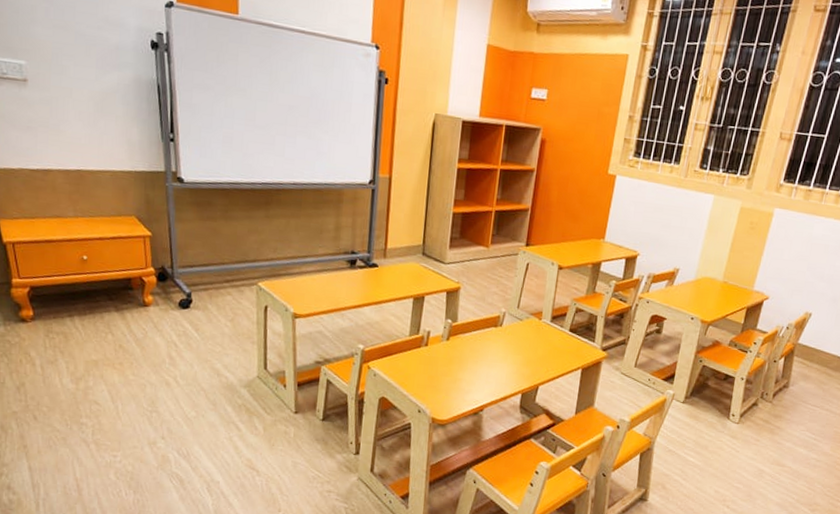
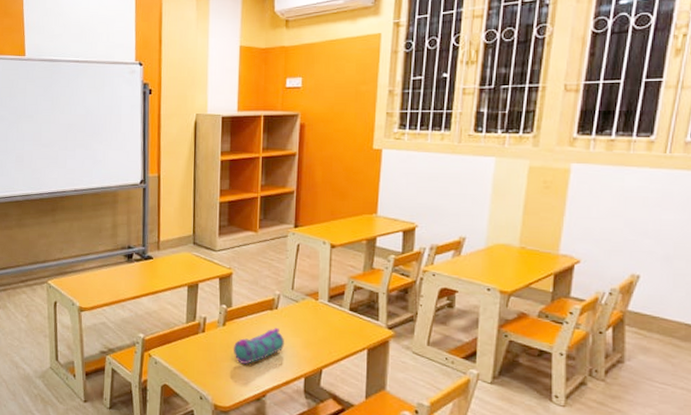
pencil case: none [455,345,506,379] -> present [233,328,284,364]

